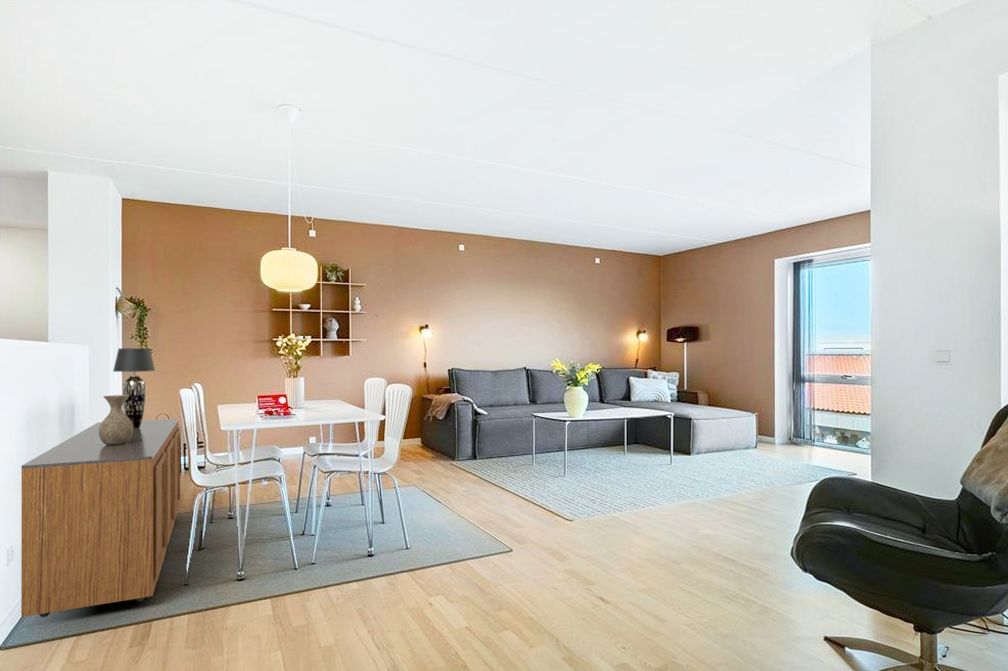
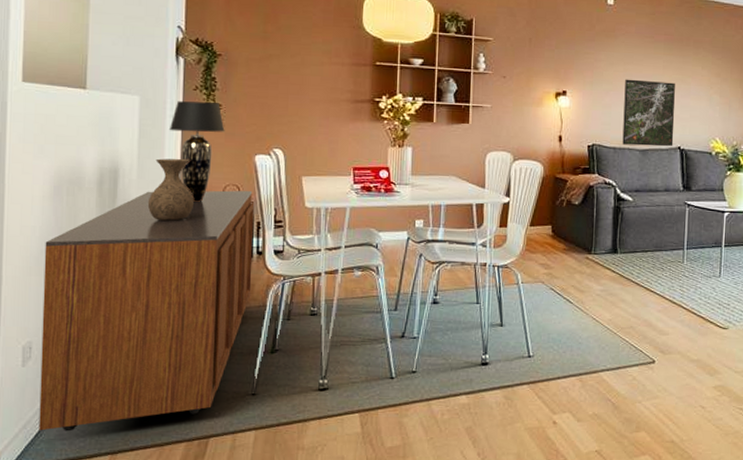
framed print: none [477,312,520,368] -> present [622,79,675,147]

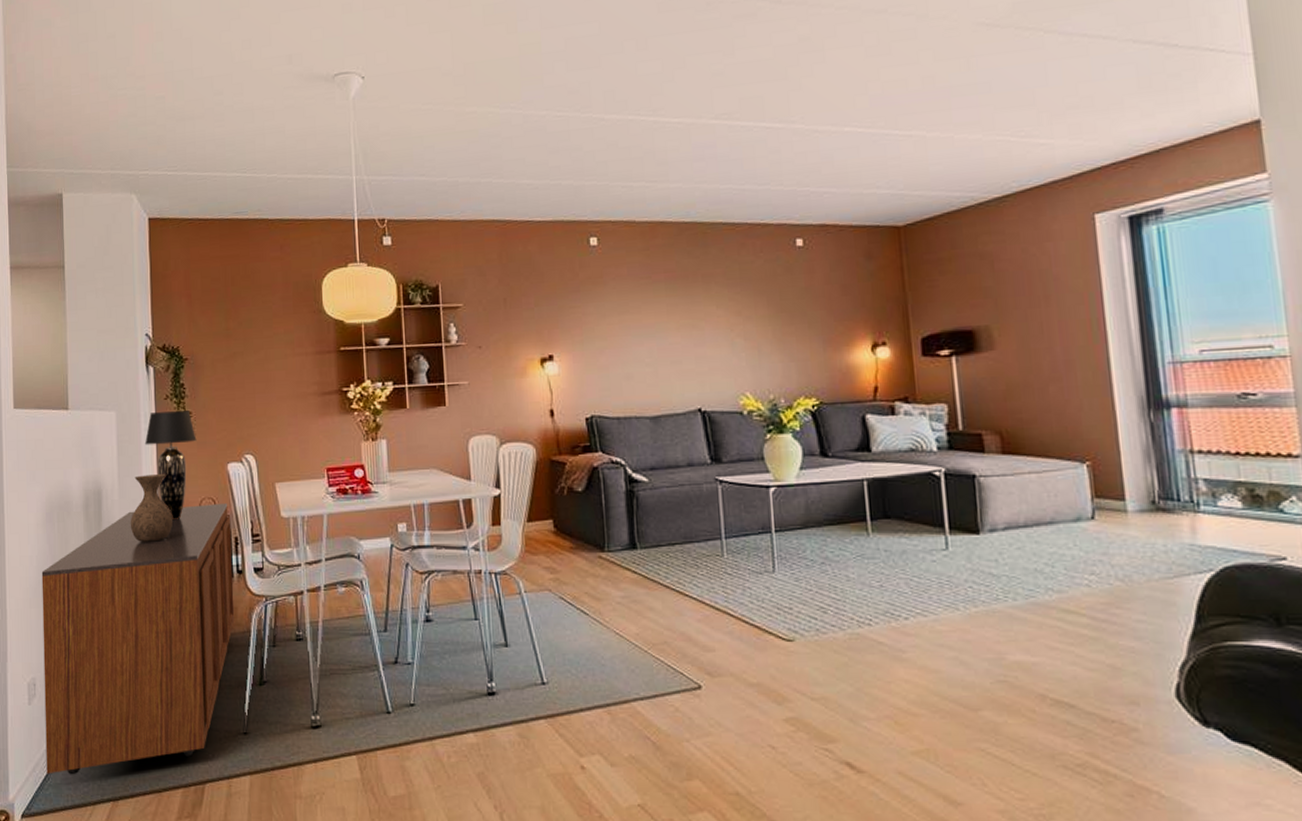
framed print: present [622,79,675,147] -> none [622,329,692,413]

